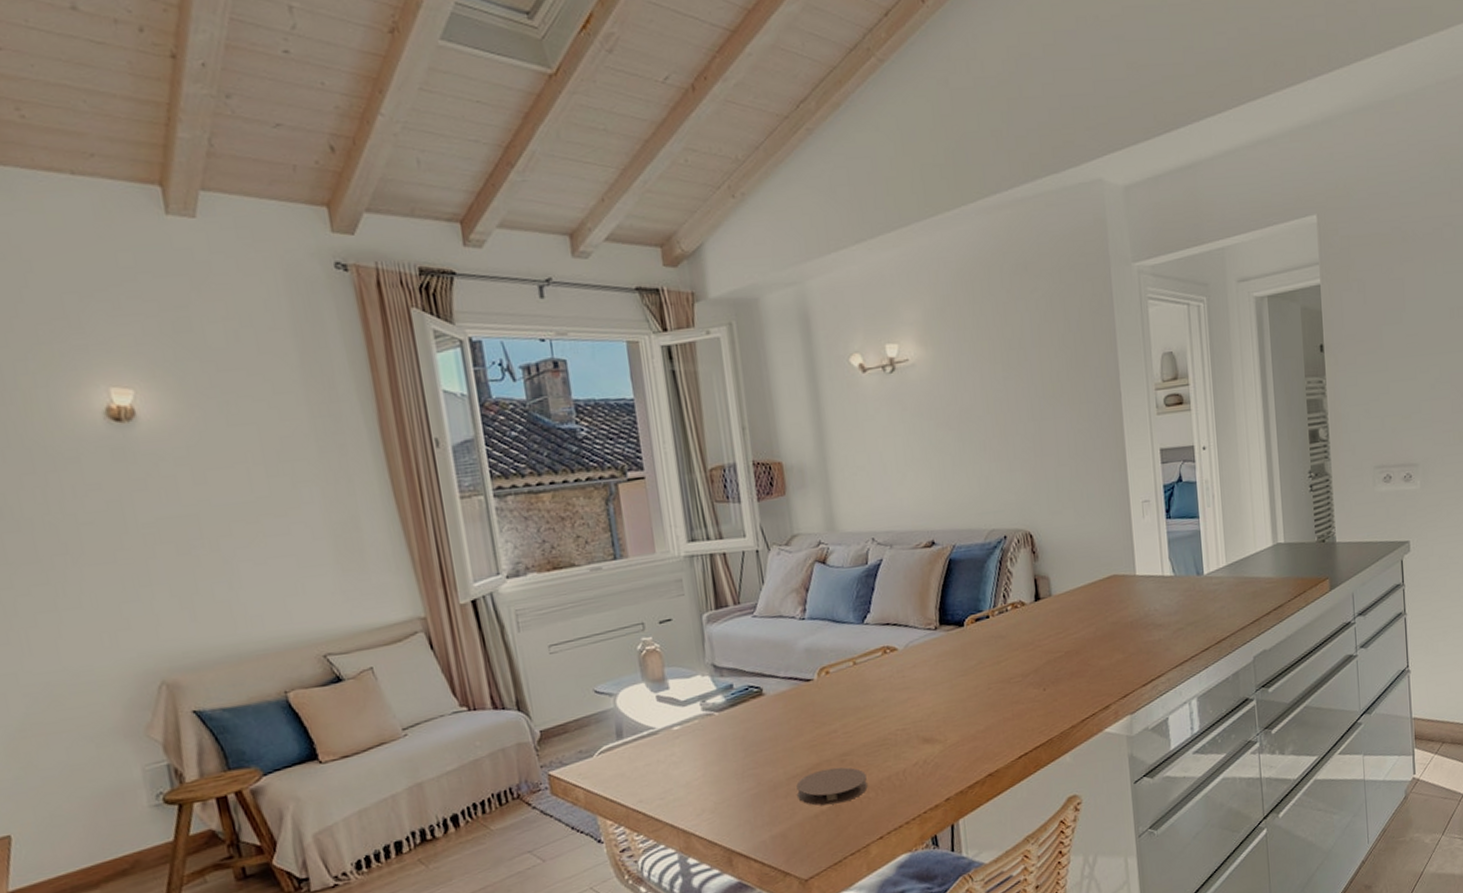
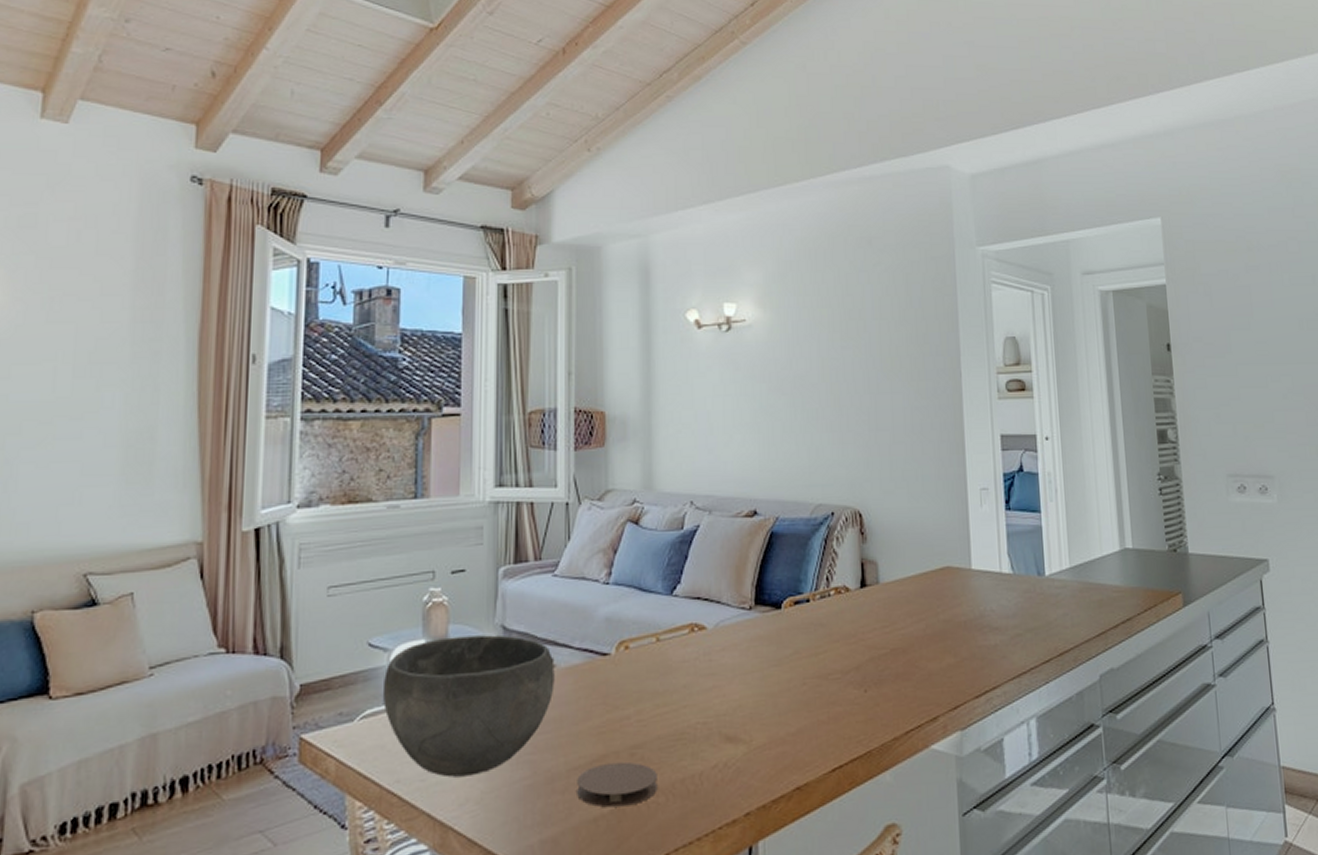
bowl: none [613,672,767,795] -> present [383,634,555,778]

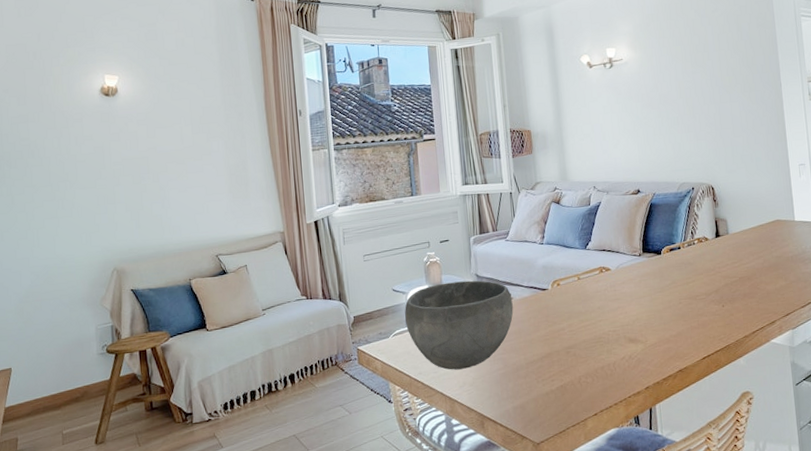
coaster: present [577,761,657,808] -> none [533,357,586,386]

